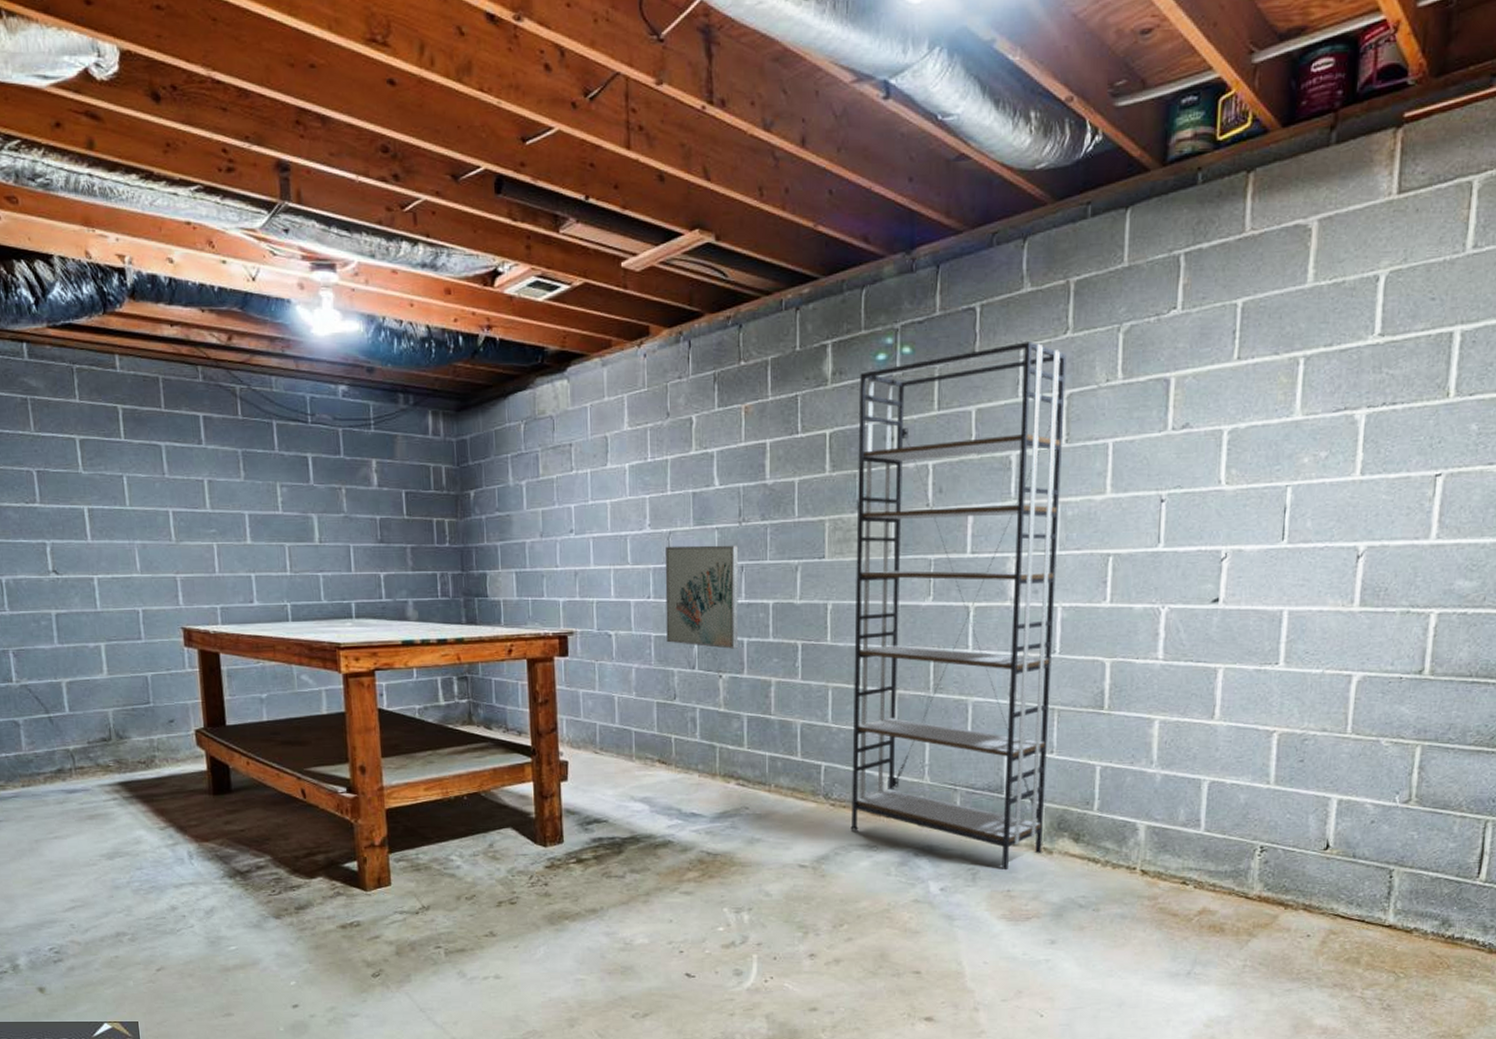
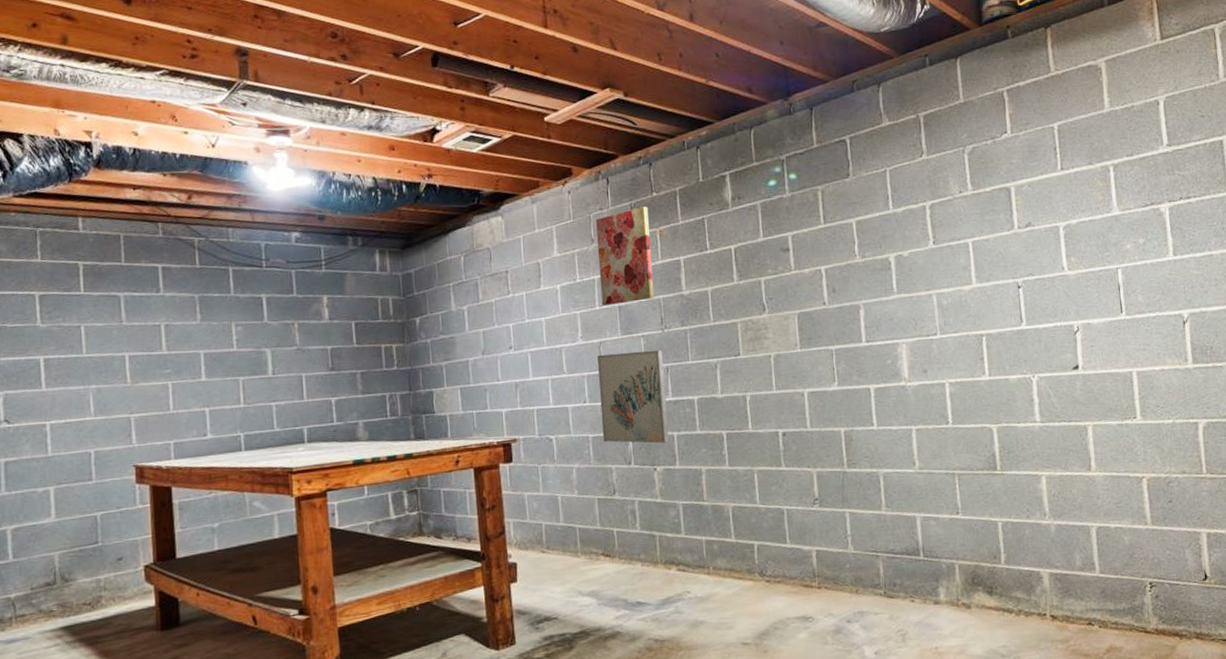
wall art: none [673,377,734,490] -> present [596,206,655,305]
shelving unit: present [850,342,1067,871] -> none [756,164,963,629]

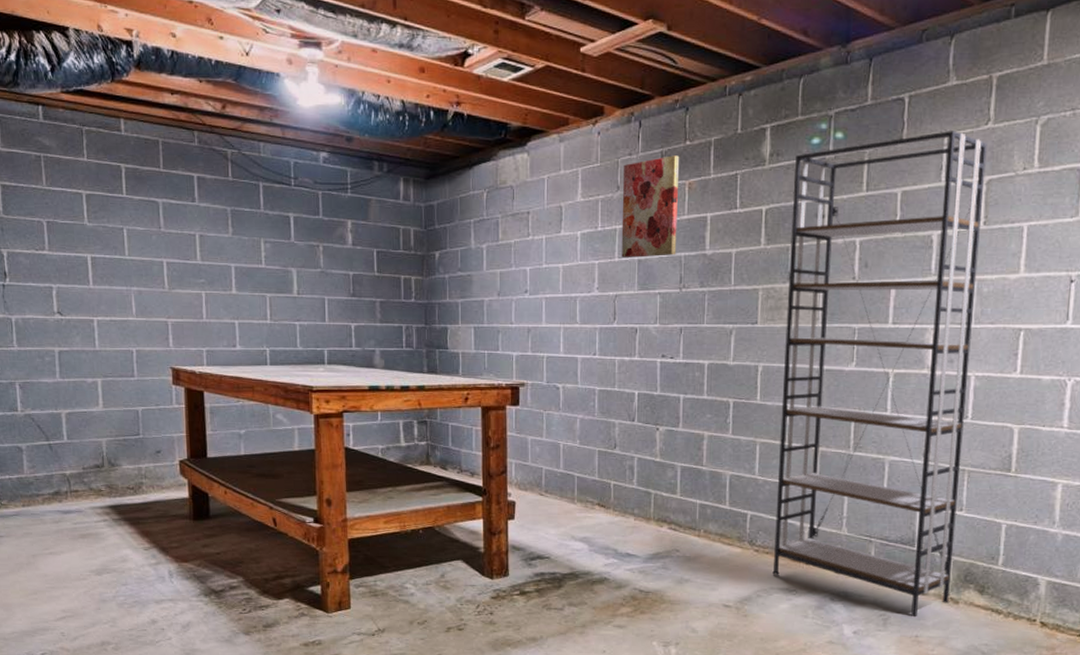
wall art: present [597,349,670,444] -> none [609,308,678,404]
shelving unit: none [756,164,963,629] -> present [772,131,987,618]

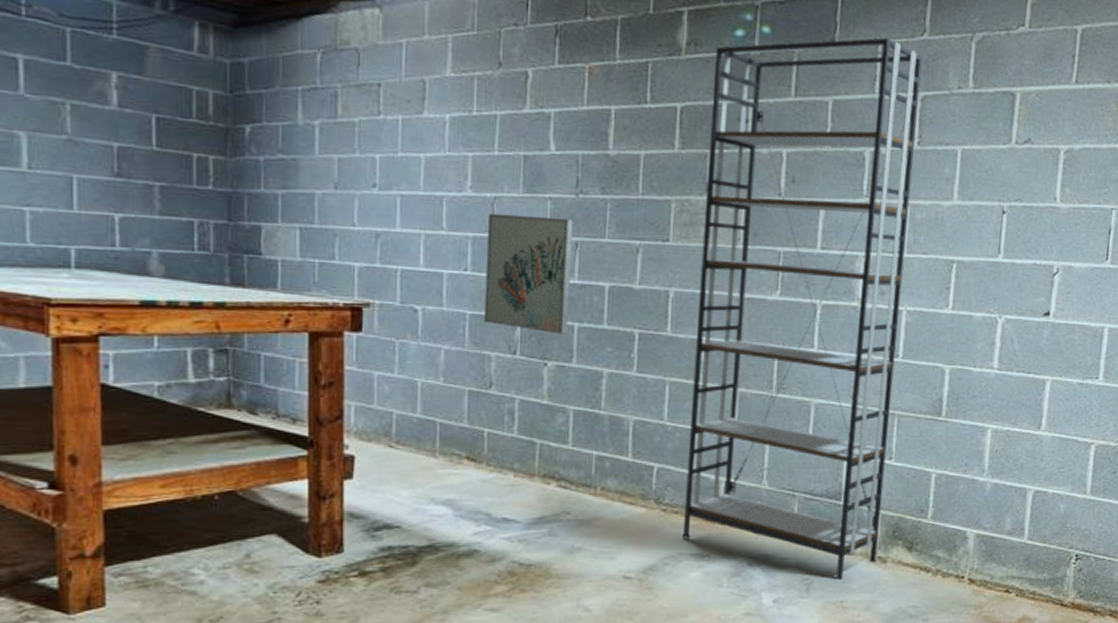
wall art: none [609,308,678,404] -> present [484,213,573,334]
wall art: present [621,155,680,258] -> none [502,31,579,153]

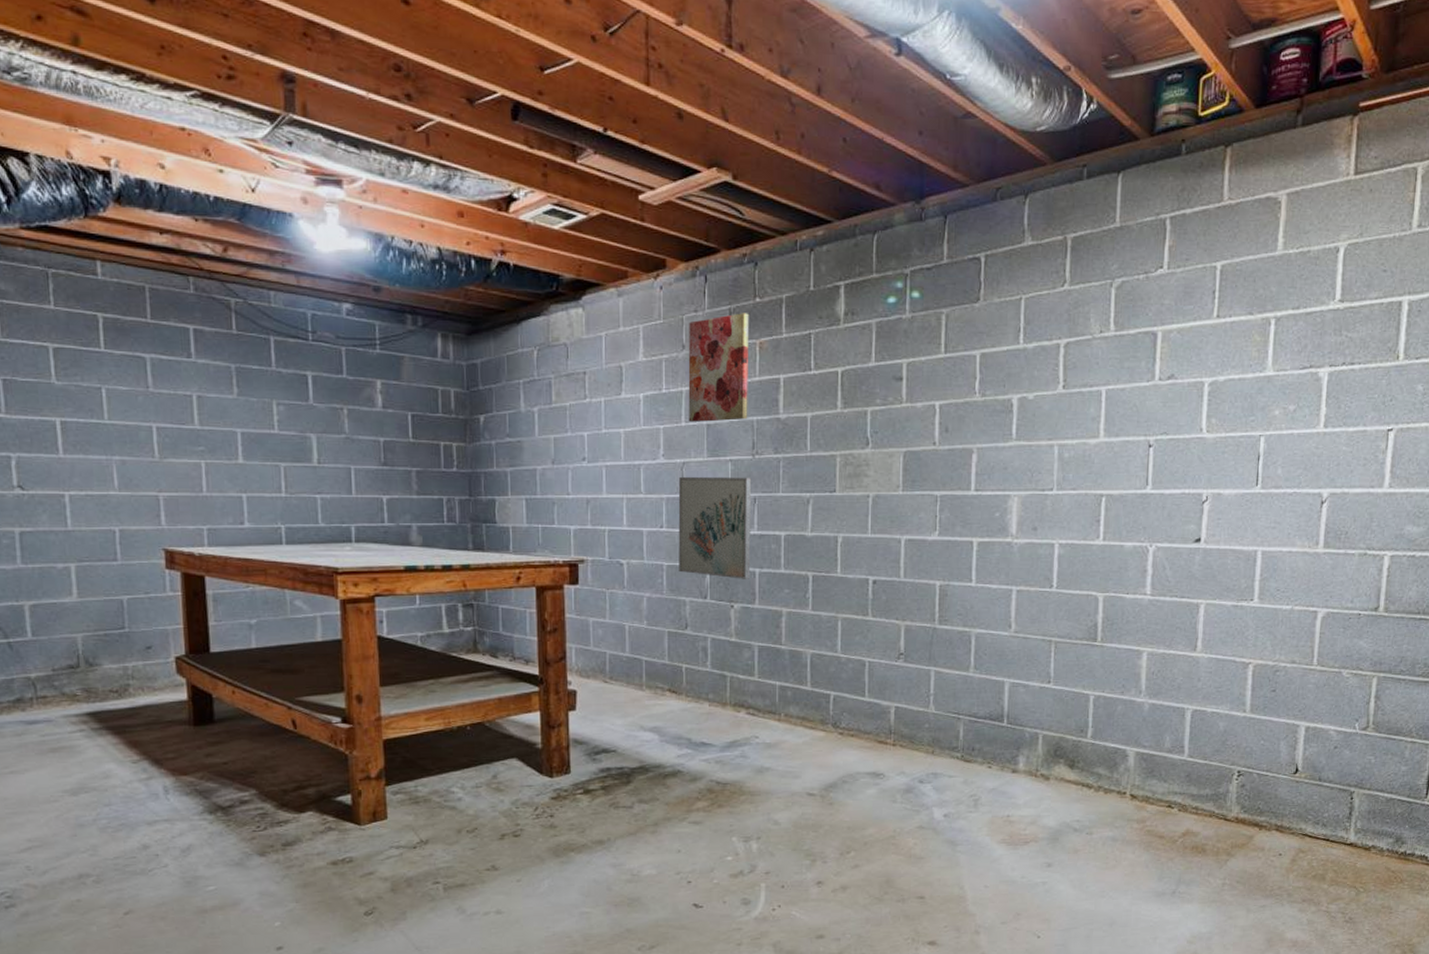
wall art: none [502,31,579,153] -> present [688,313,749,422]
shelving unit: present [682,38,923,581] -> none [858,292,1064,797]

